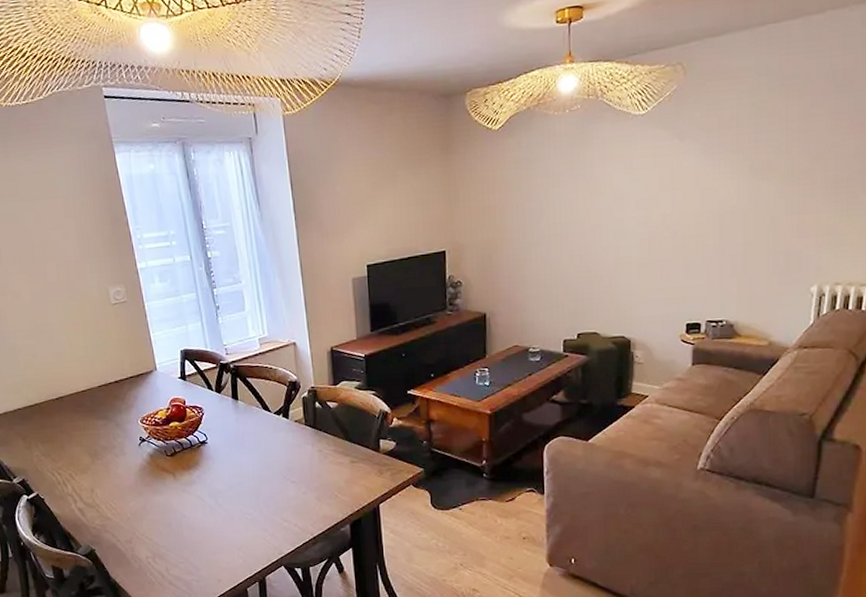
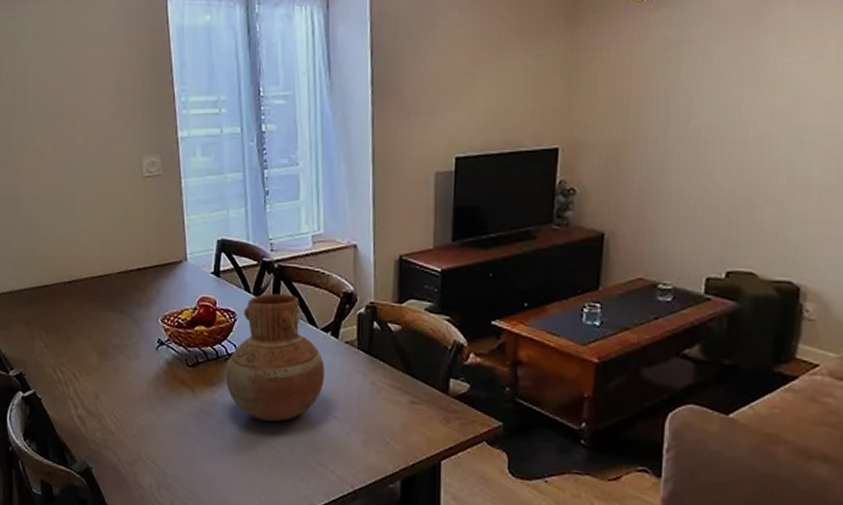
vase: none [199,388,282,492] -> present [225,293,326,422]

